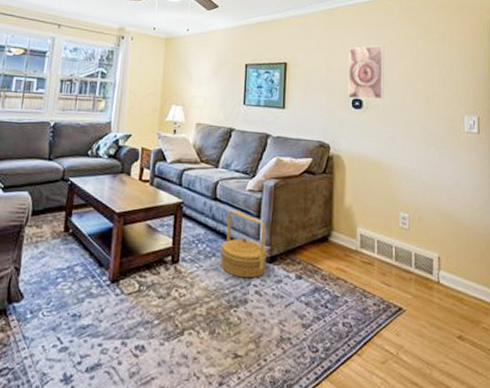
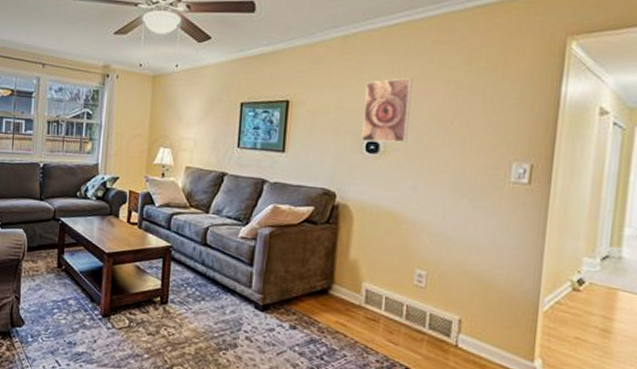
woven basket: present [220,209,268,279] -> none [210,256,260,325]

